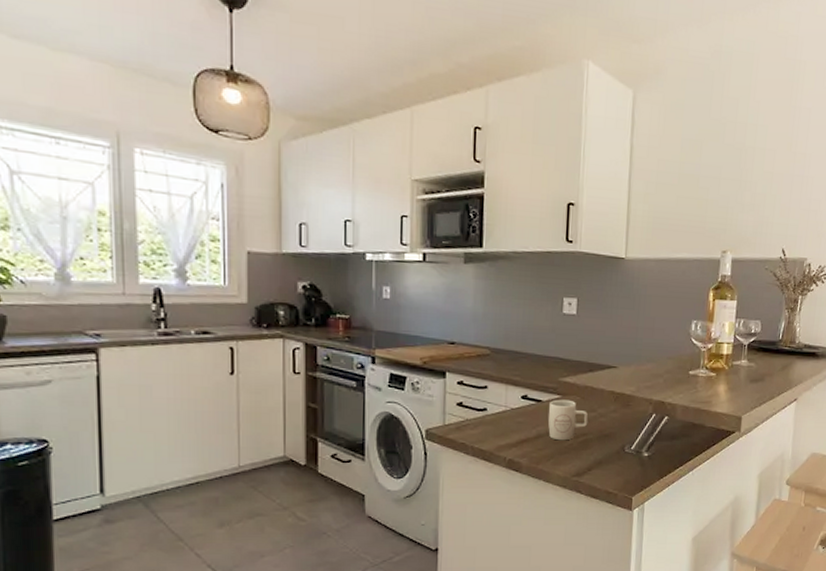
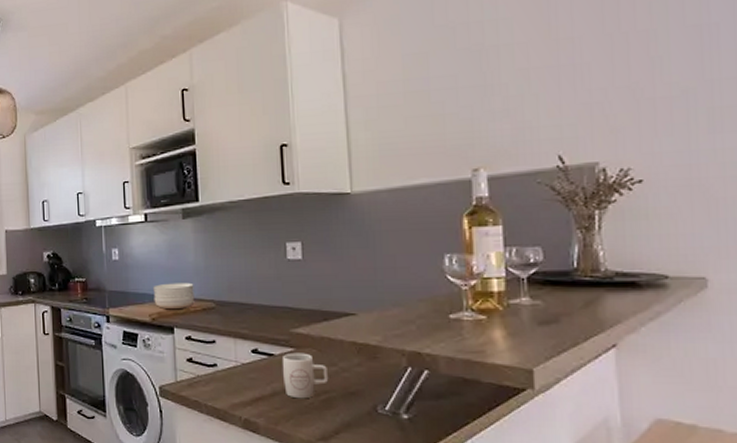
bowl: none [426,327,470,356] -> present [153,282,195,311]

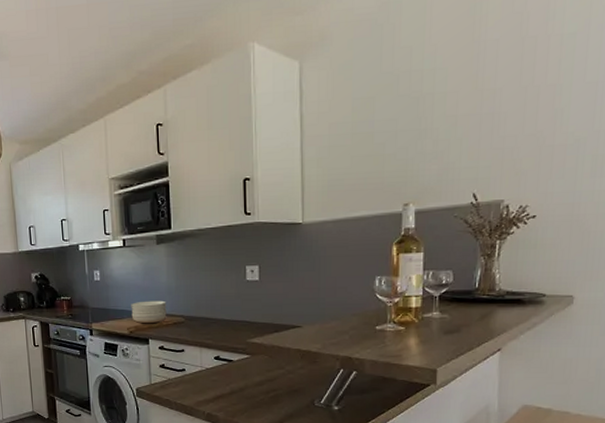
mug: present [281,352,329,399] -> none [239,359,277,396]

